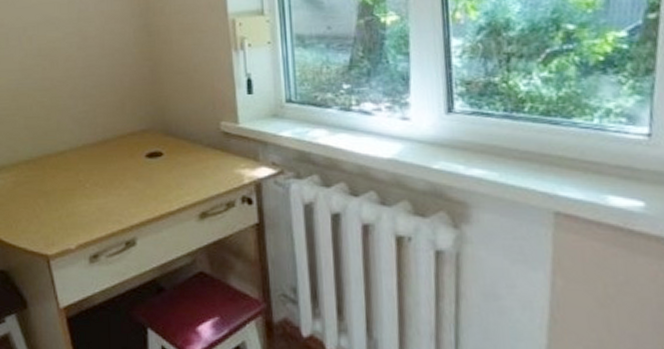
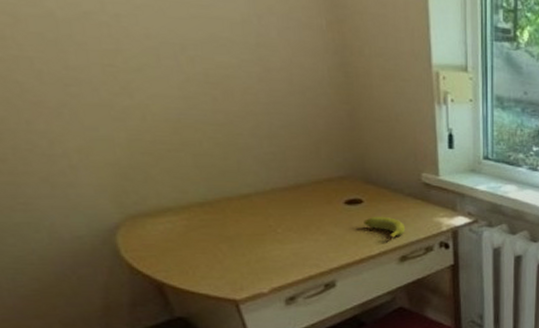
banana: none [163,168,204,193] -> present [363,216,405,239]

